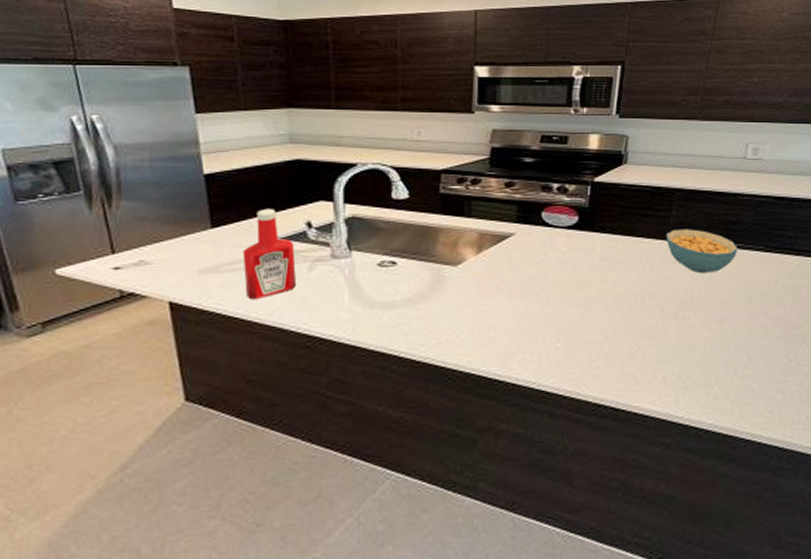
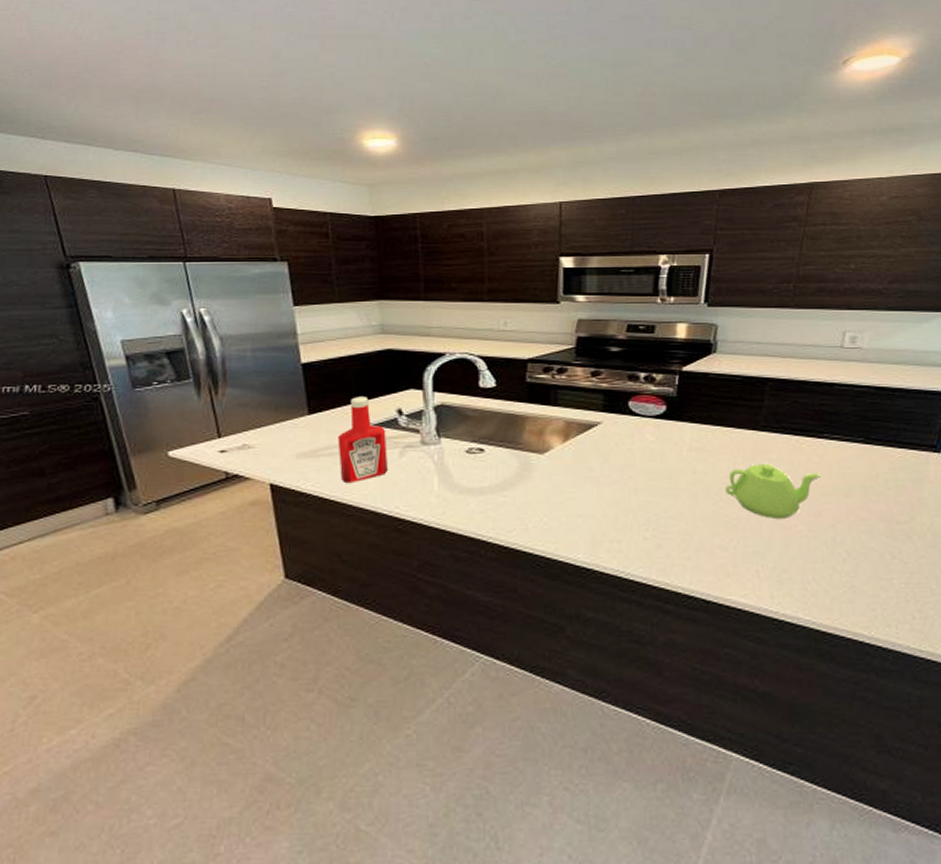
teapot: none [634,273,724,326] -> present [725,464,820,518]
cereal bowl: present [666,229,738,274] -> none [758,419,836,465]

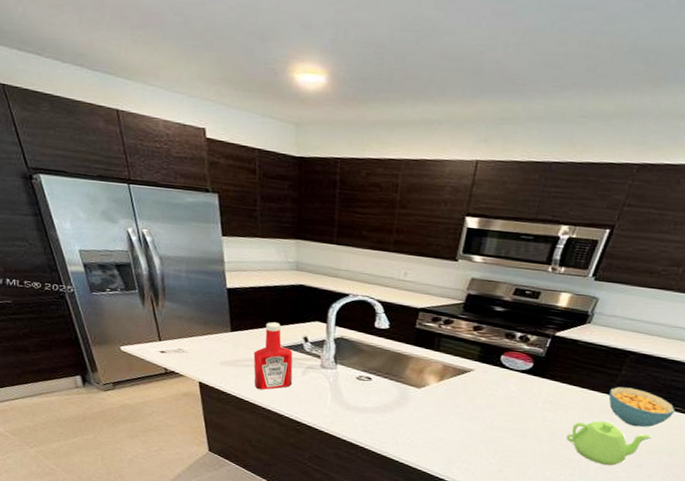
cereal bowl: none [758,419,836,465] -> present [609,386,675,427]

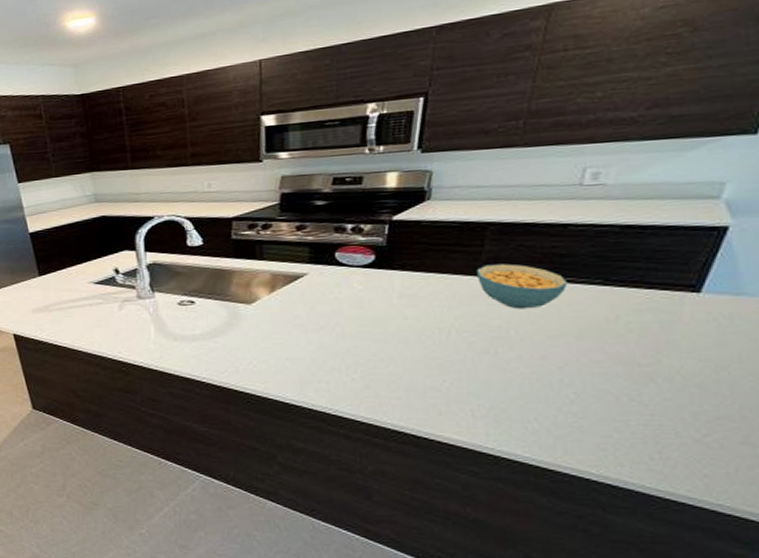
ketchup bottle: present [253,322,293,391] -> none [65,259,111,333]
teapot: present [566,420,652,466] -> none [438,309,548,361]

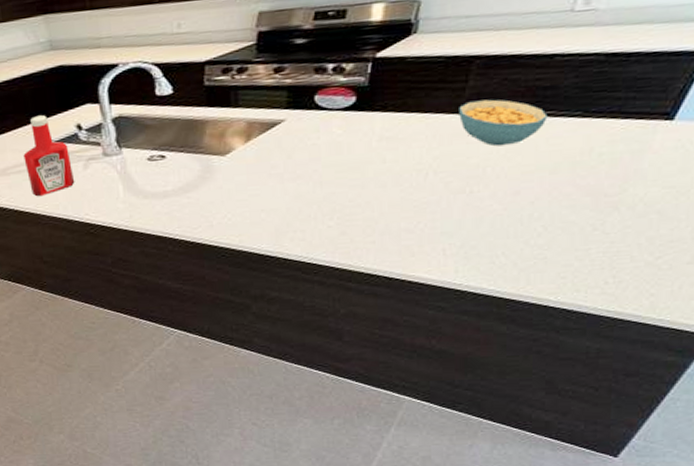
ketchup bottle: none [65,259,111,333] -> present [23,115,75,197]

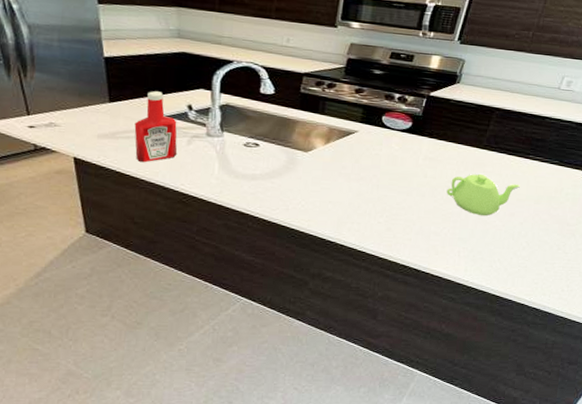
teapot: none [416,147,524,200] -> present [446,174,520,216]
cereal bowl: present [459,99,548,147] -> none [480,140,537,178]

